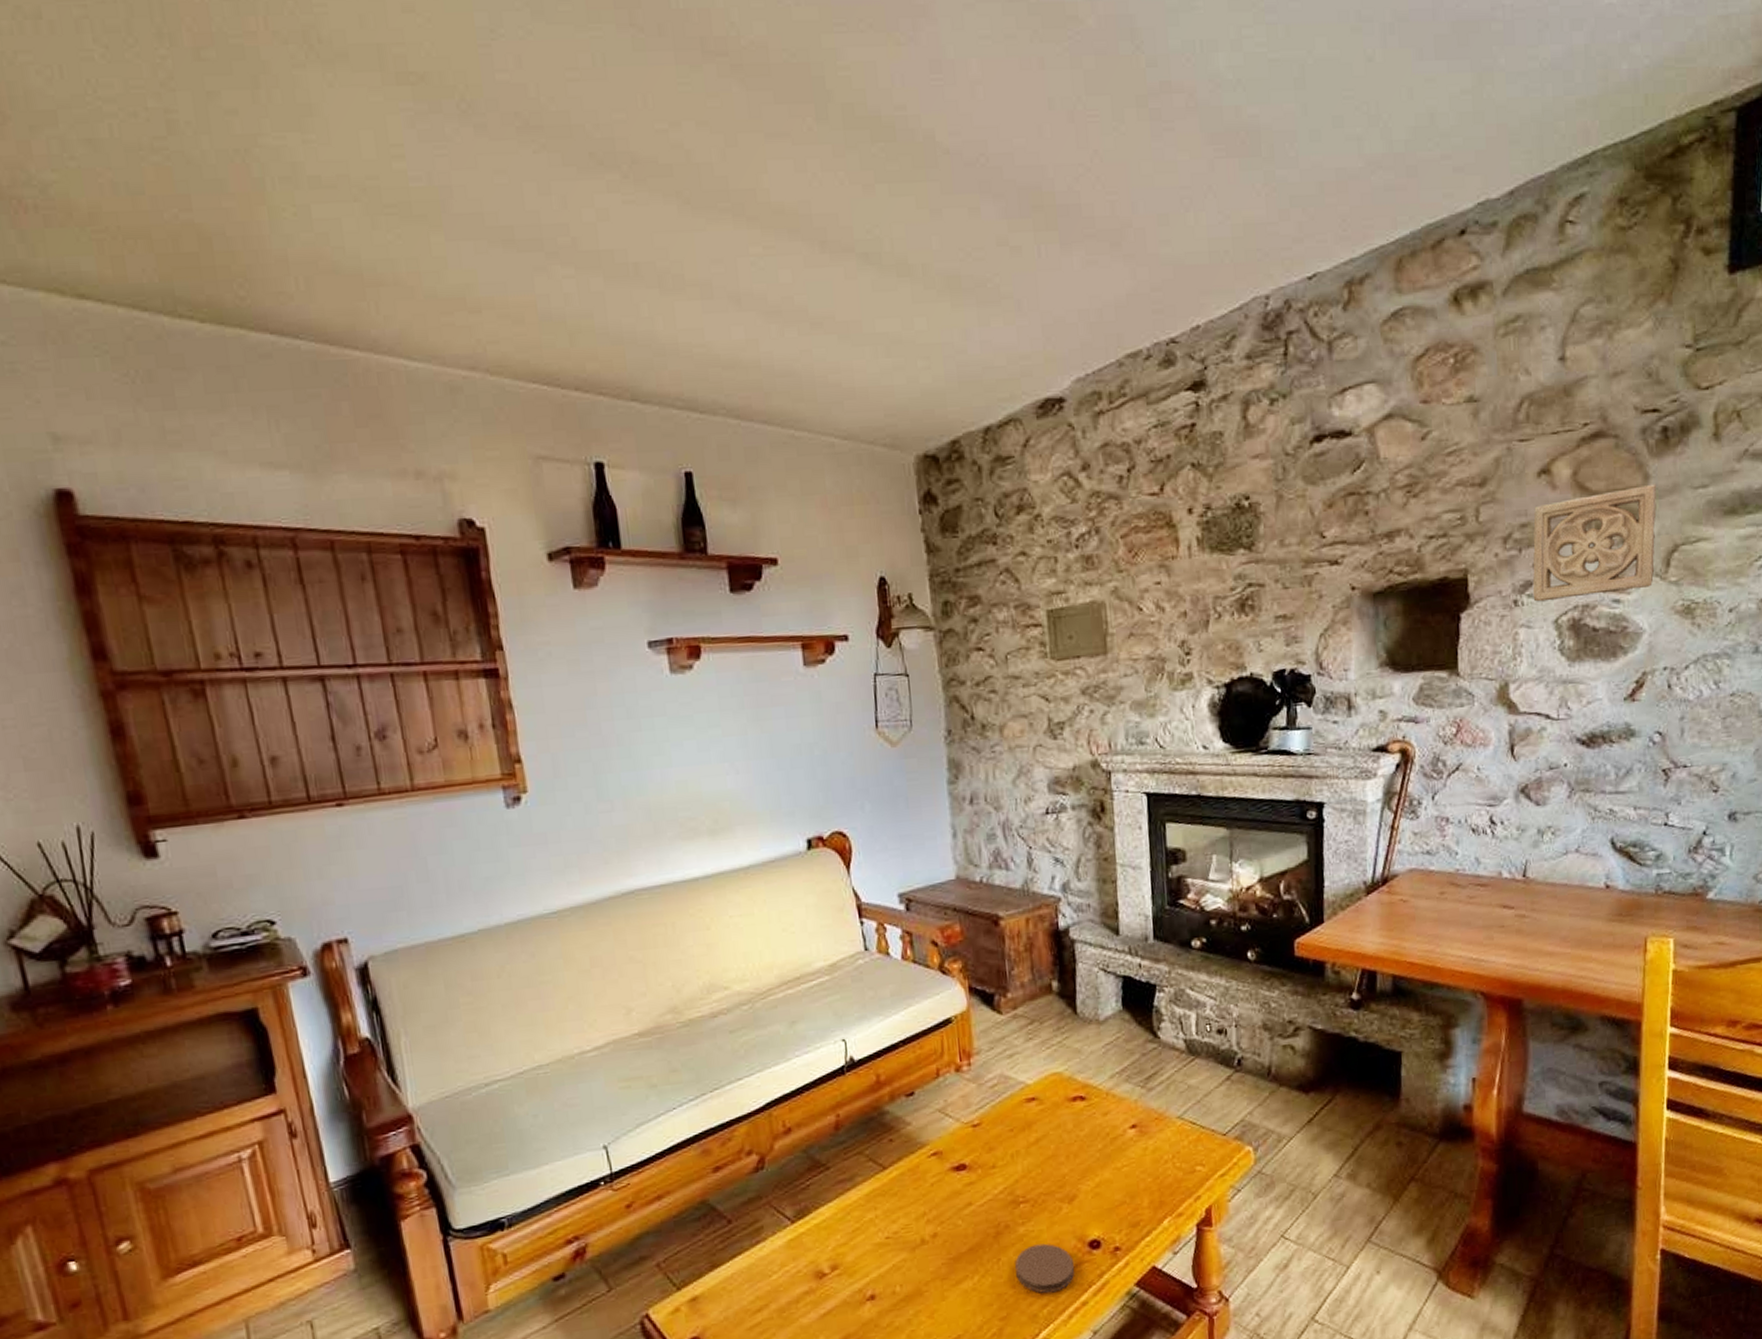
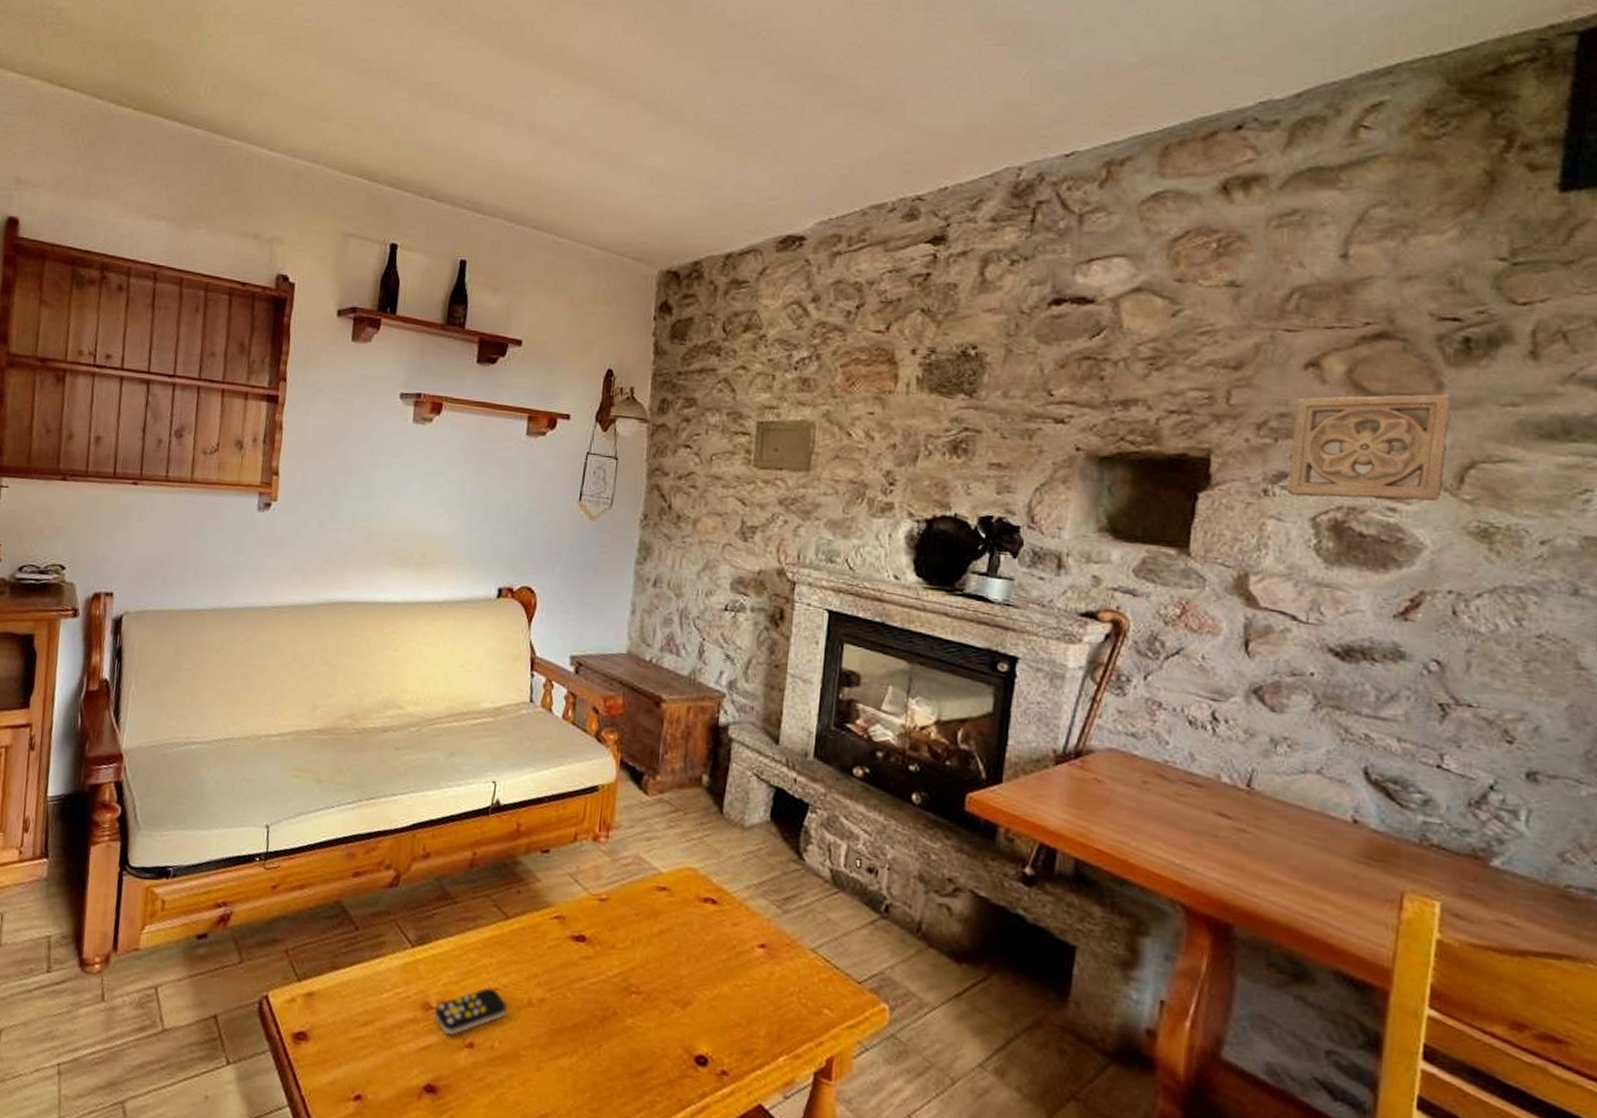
remote control: none [827,1238,901,1294] -> present [433,987,507,1035]
coaster: present [1015,1243,1074,1294] -> none [615,1041,676,1100]

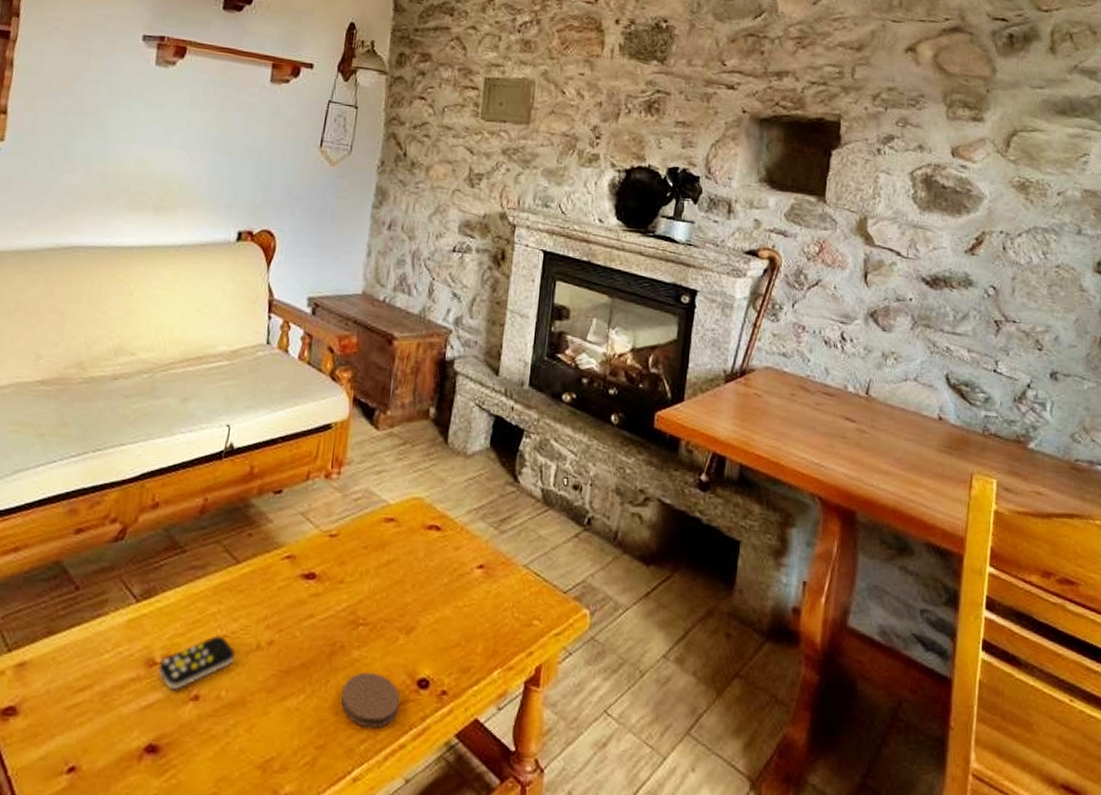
coaster: none [615,1041,676,1100] -> present [341,672,400,729]
wall ornament: present [1287,393,1453,502] -> none [894,75,1002,161]

